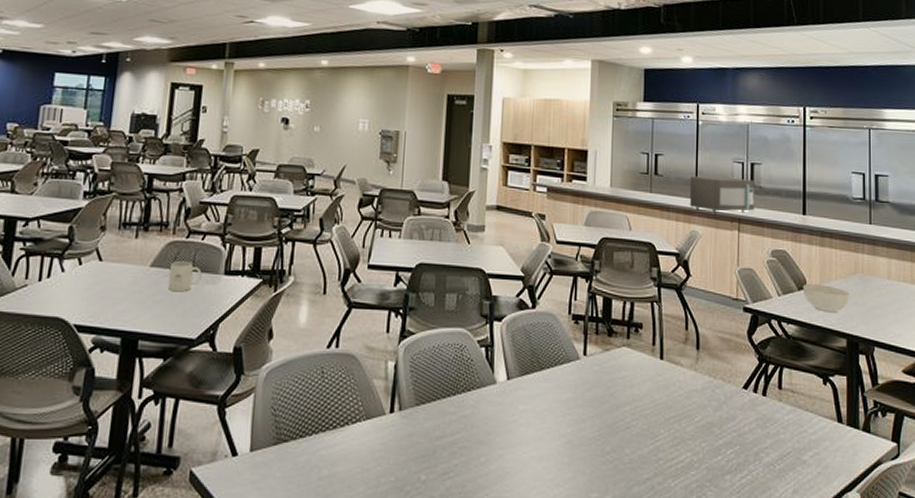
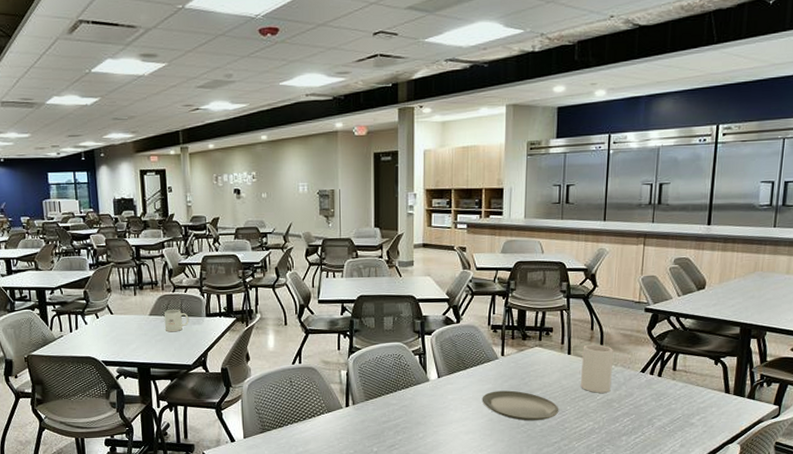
plate: none [559,402,651,447] -> present [482,390,559,421]
cup: none [676,347,711,415] -> present [581,344,613,394]
microwave: present [690,176,754,213] -> none [599,198,662,231]
bowl: present [802,284,849,313] -> none [702,284,747,307]

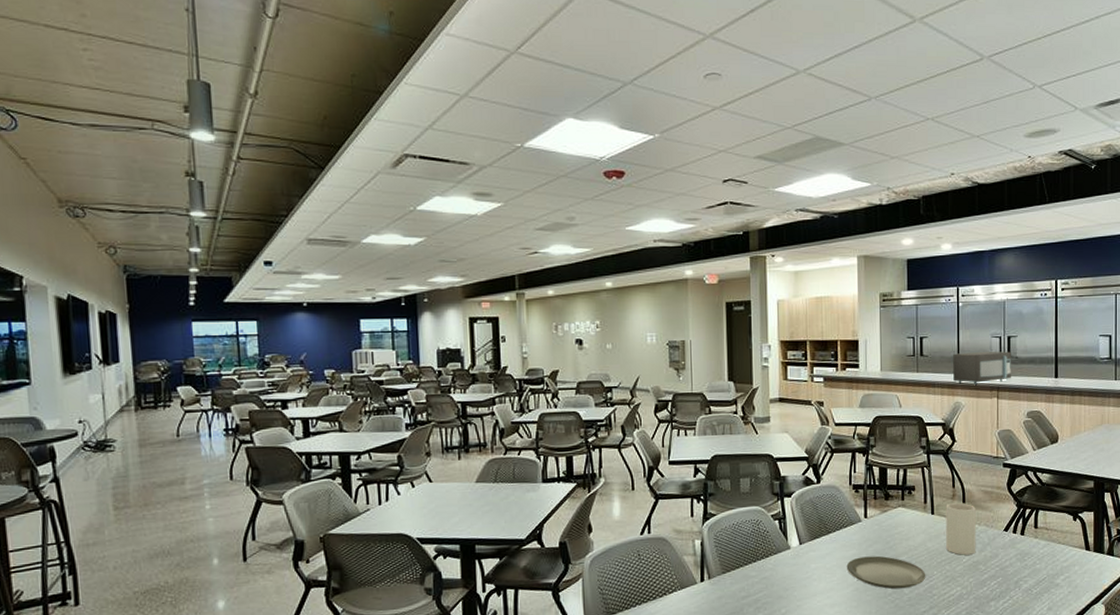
mug: present [163,309,189,332] -> none [492,474,523,502]
microwave: none [599,198,662,231] -> present [953,351,1011,385]

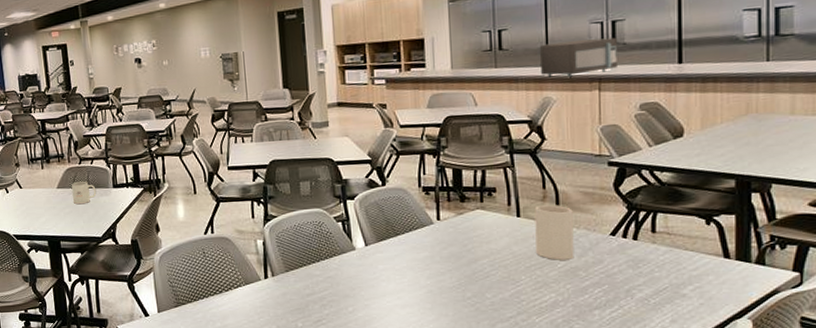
mug: none [492,474,523,502] -> present [71,181,97,205]
plate: present [846,555,926,589] -> none [418,258,512,293]

